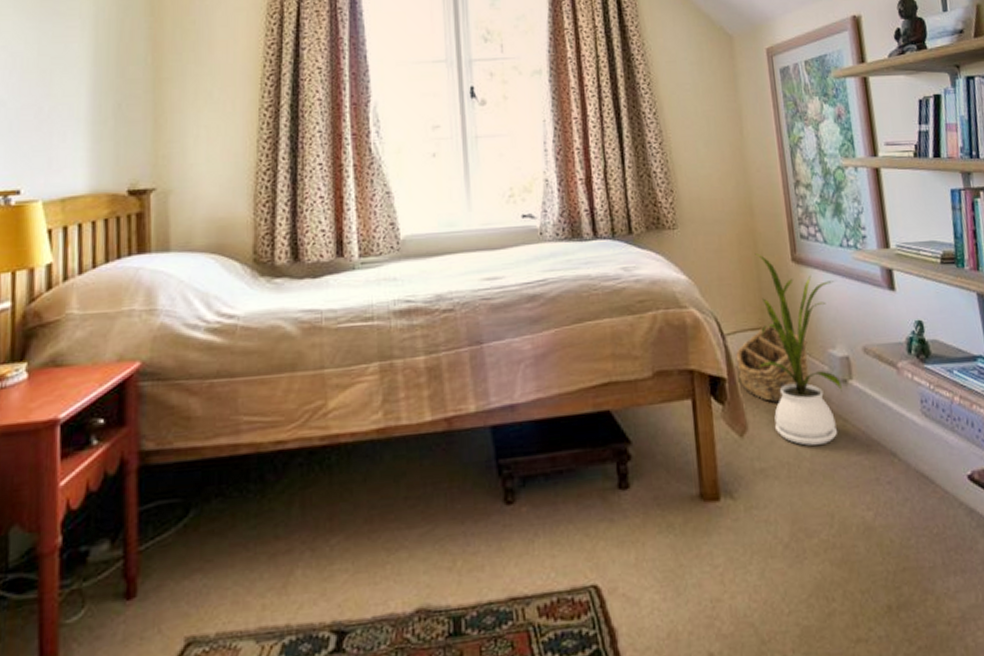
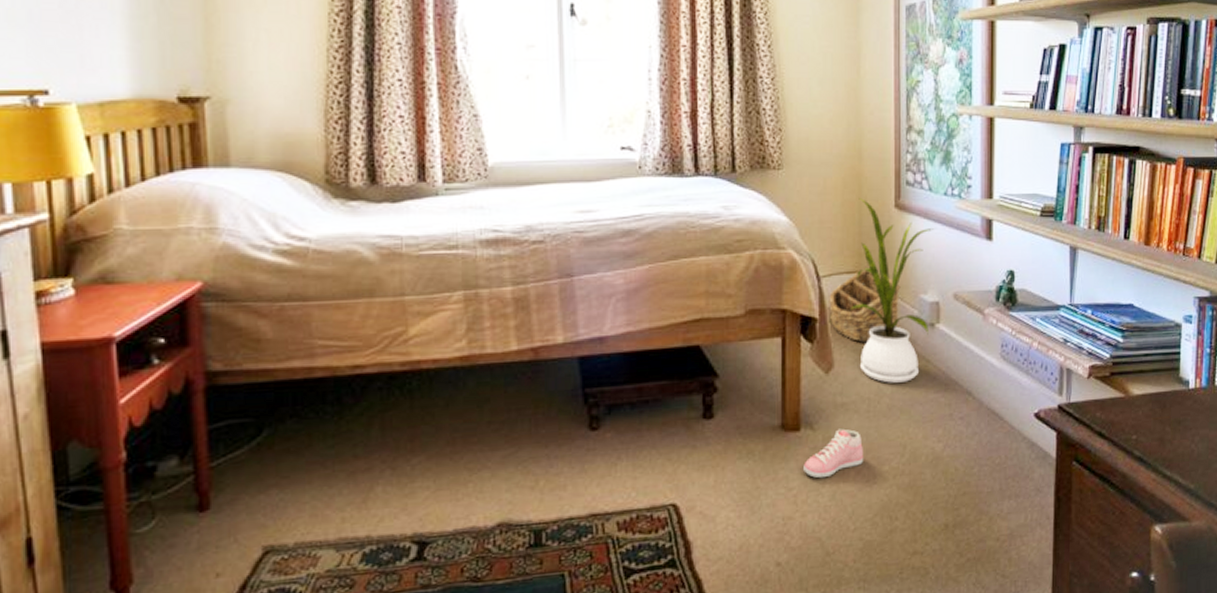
sneaker: none [727,497,791,554] -> present [804,428,864,479]

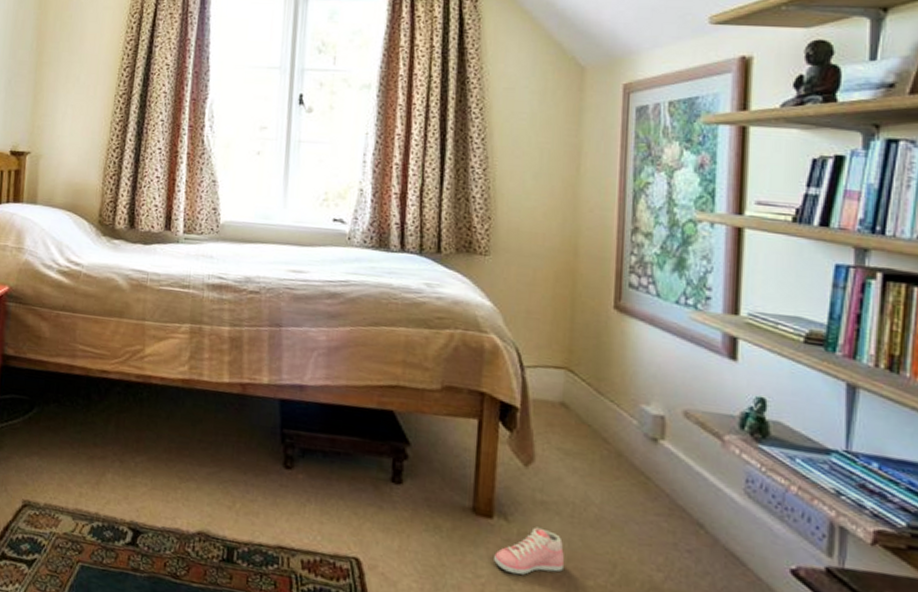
basket: present [829,270,901,343] -> none [532,367,618,443]
house plant: present [851,198,935,383] -> none [557,294,662,496]

